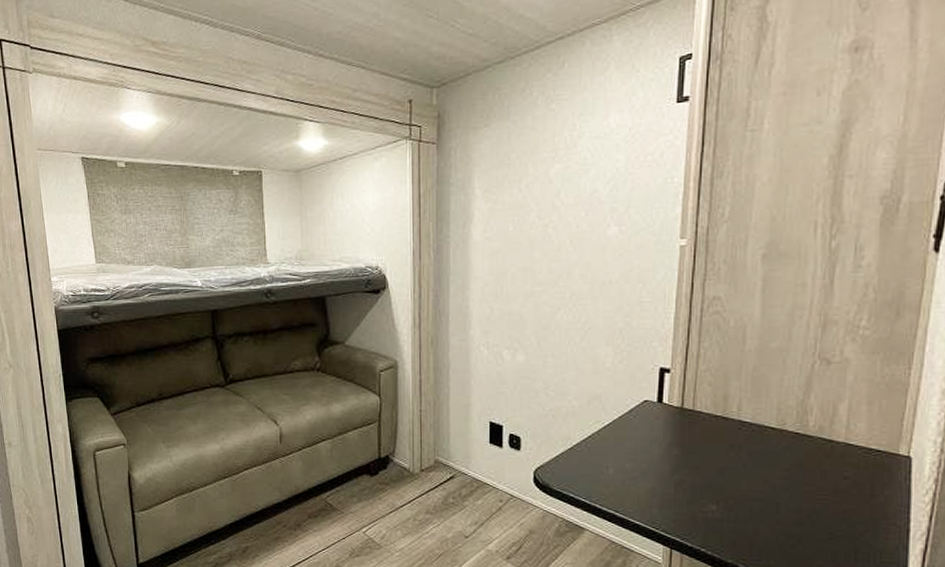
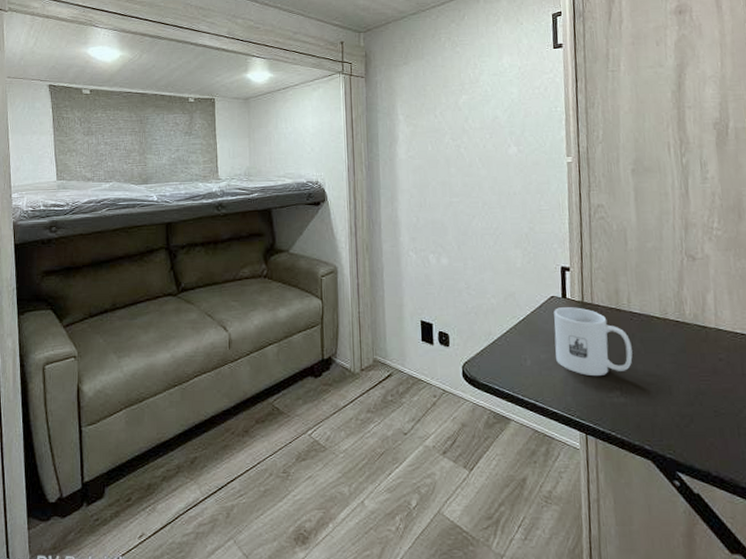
mug: none [644,413,737,490] -> present [554,307,633,377]

